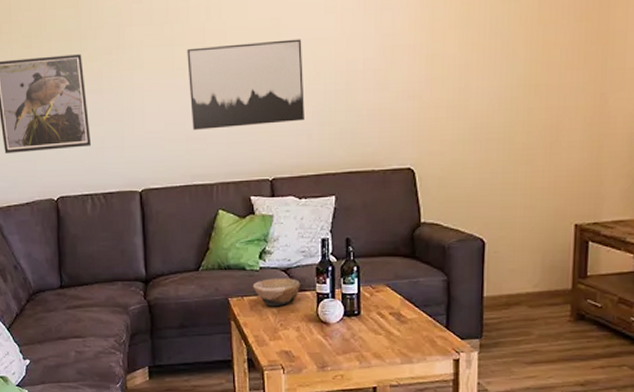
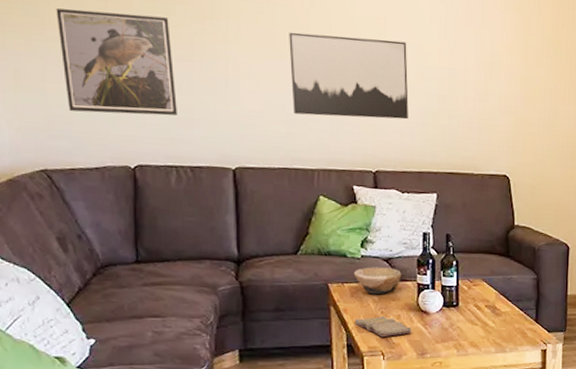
diary: none [255,328,312,351] -> present [355,315,412,338]

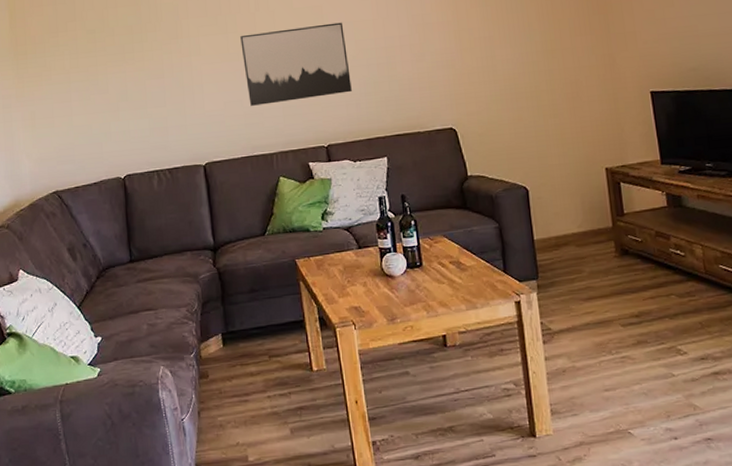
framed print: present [56,8,177,116] -> none [59,45,155,138]
bowl: present [353,267,402,295] -> none [317,236,363,265]
diary: present [355,315,412,338] -> none [324,284,380,307]

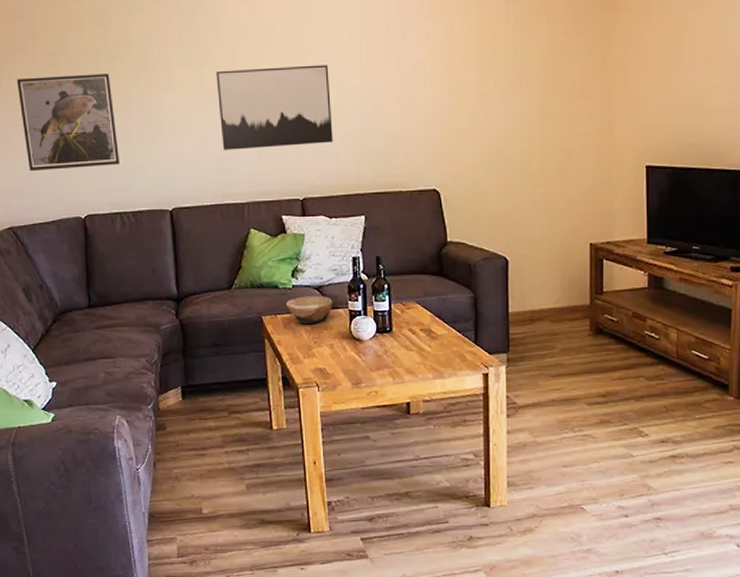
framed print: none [59,45,155,138] -> present [16,74,119,171]
bowl: none [317,236,363,265] -> present [285,296,333,325]

